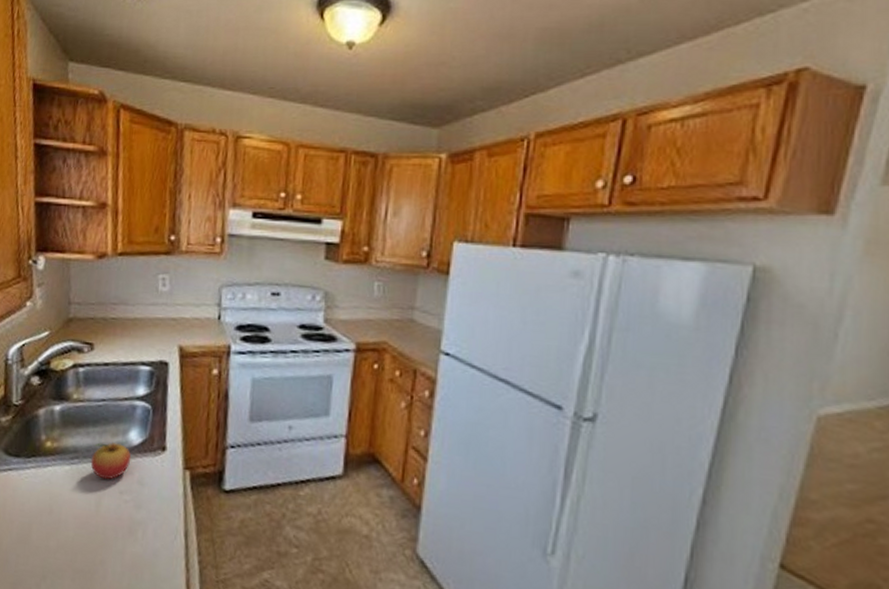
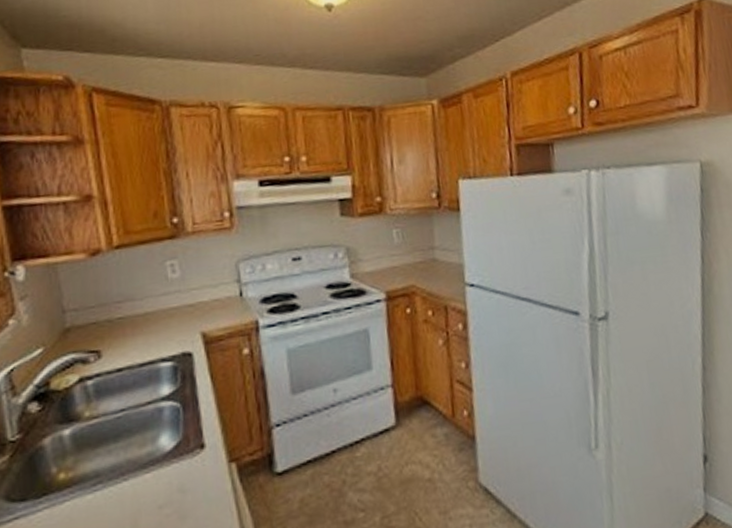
fruit: present [90,443,131,480] -> none [117,453,166,499]

